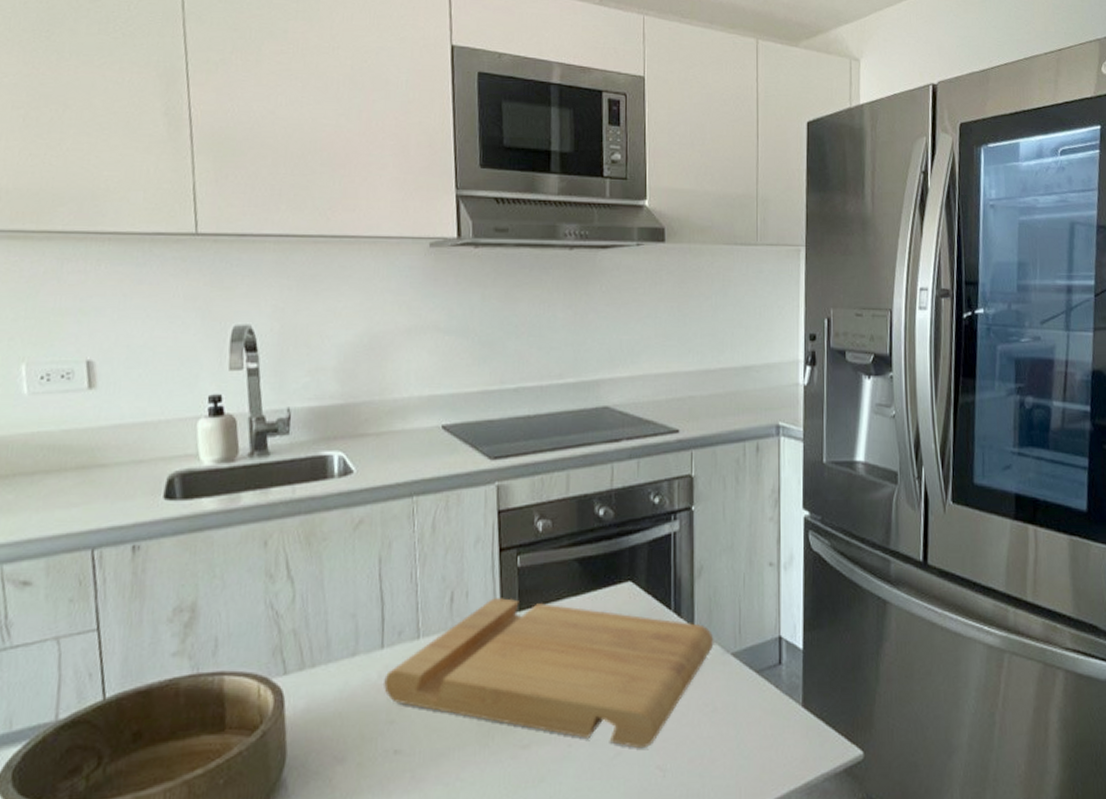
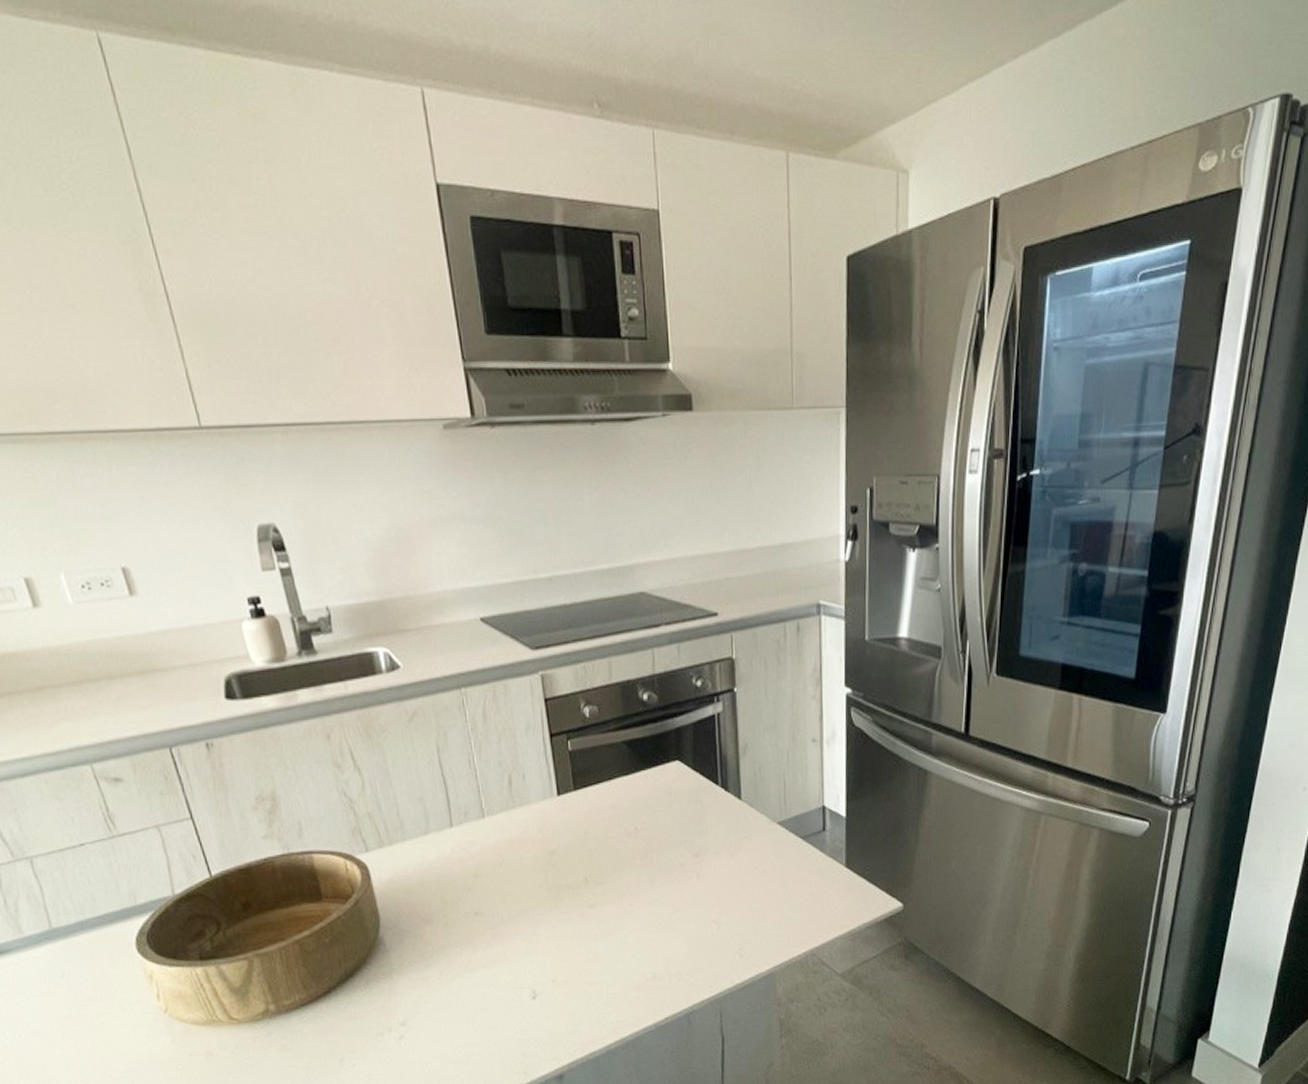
cutting board: present [382,598,714,749] -> none [456,779,761,906]

